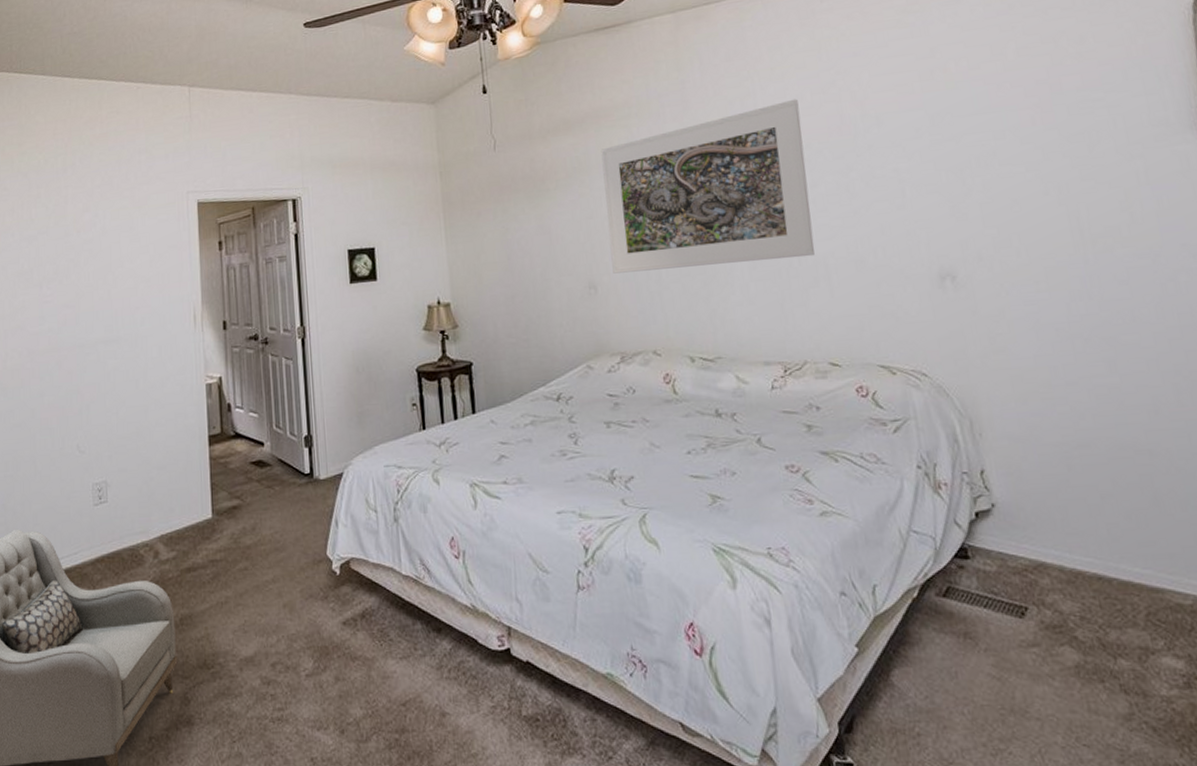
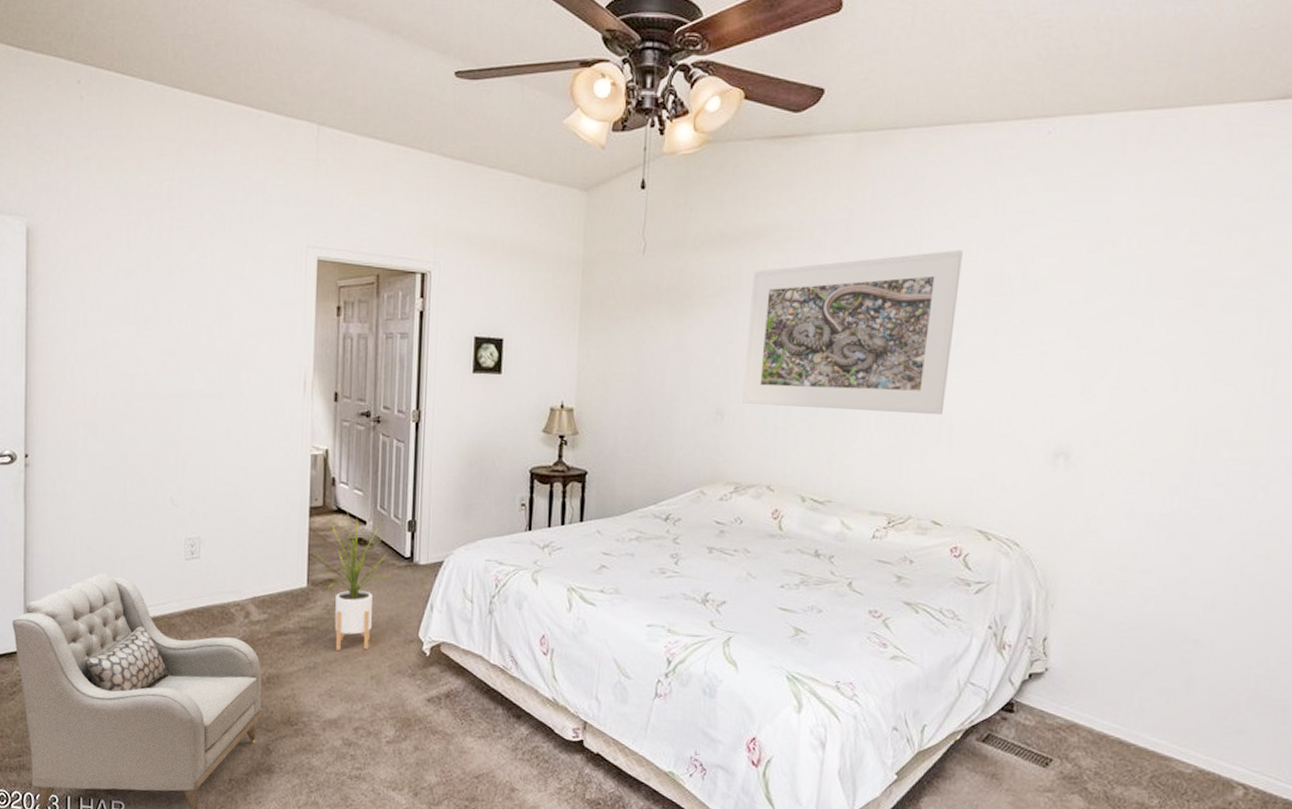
house plant: none [216,436,294,581] -> present [314,512,392,651]

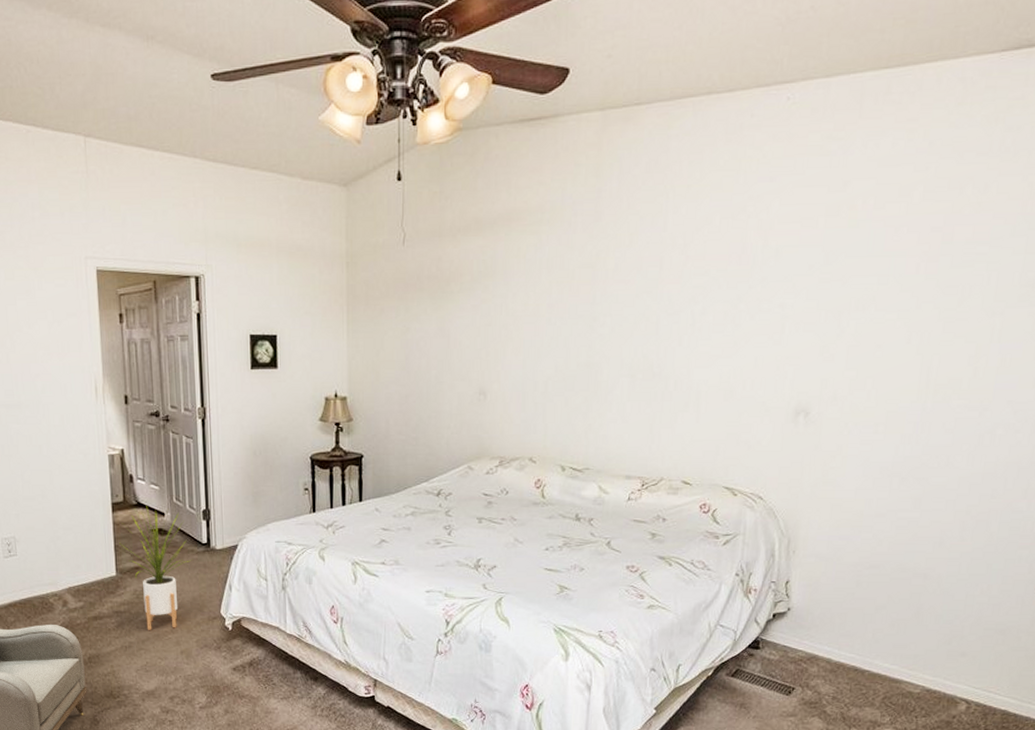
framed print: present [742,249,963,416] -> none [503,221,706,383]

